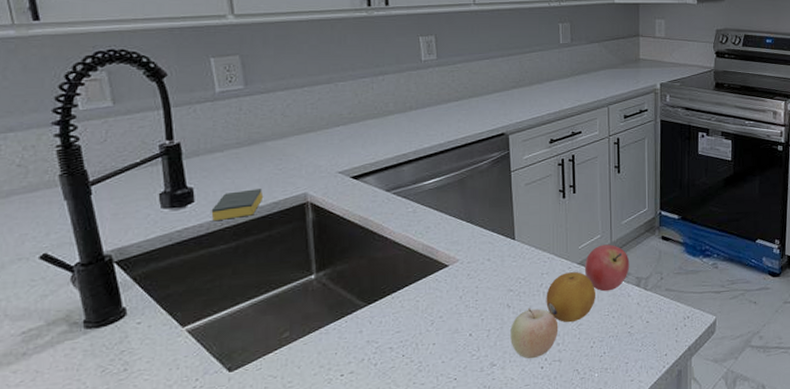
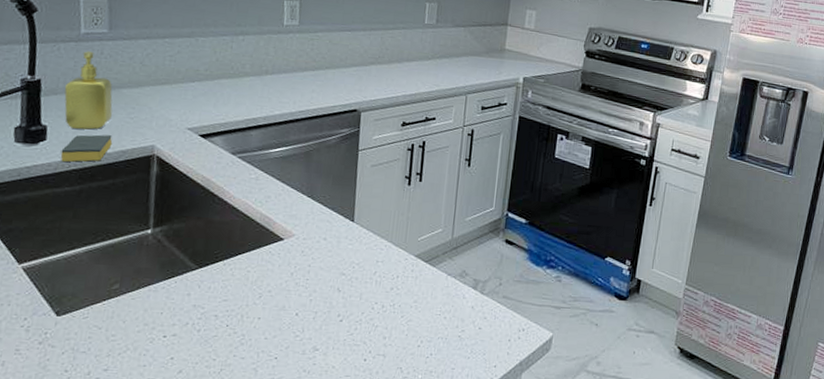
soap dispenser: none [206,109,259,187] -> present [64,51,113,130]
fruit: present [510,308,559,359] -> none [336,295,388,349]
fruit: present [546,272,595,323] -> none [377,264,430,317]
fruit: present [584,244,630,292] -> none [420,239,469,290]

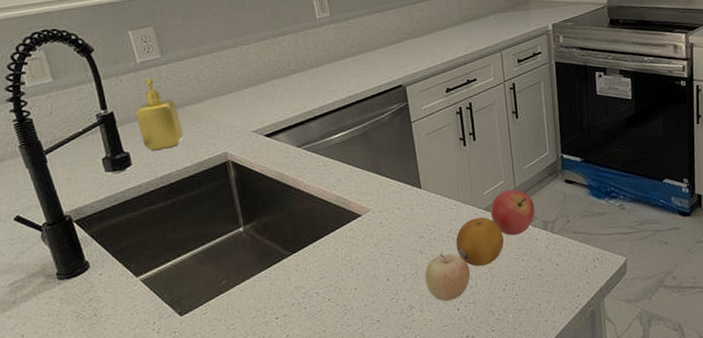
sponge: present [61,134,113,163] -> none [147,150,190,182]
fruit: none [336,295,388,349] -> present [425,253,471,302]
fruit: none [377,264,430,317] -> present [456,217,504,267]
fruit: none [420,239,469,290] -> present [490,189,535,236]

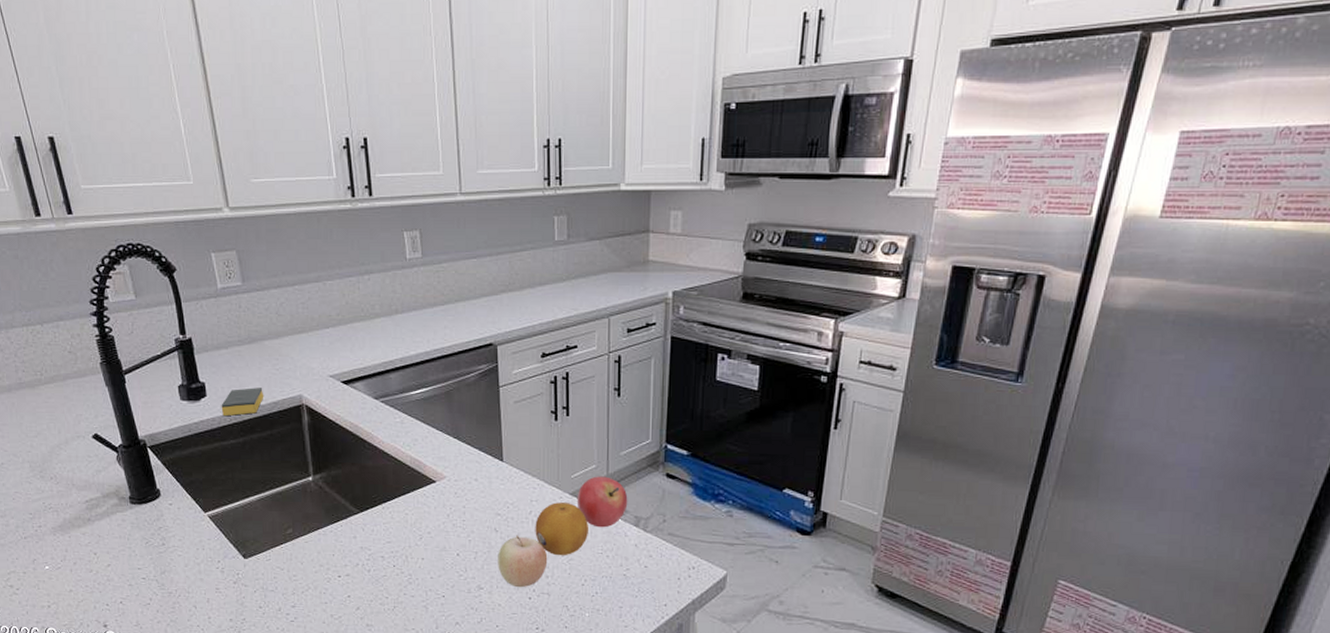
soap dispenser: present [135,78,183,150] -> none [213,306,259,383]
sponge: none [147,150,190,182] -> present [221,387,264,417]

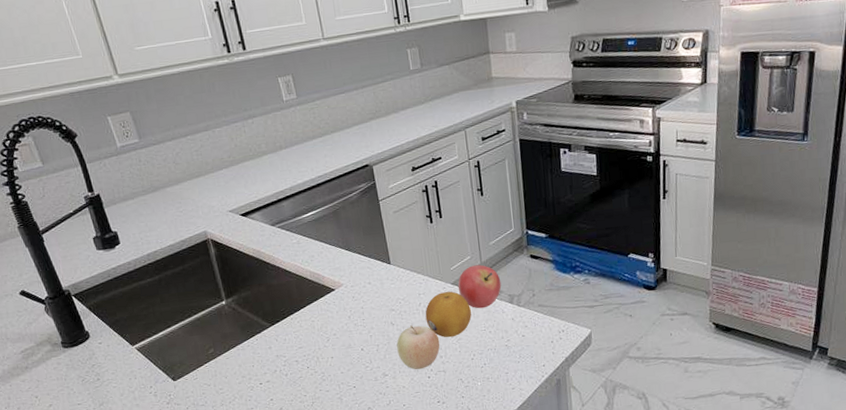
sponge: present [221,387,264,417] -> none [134,229,173,259]

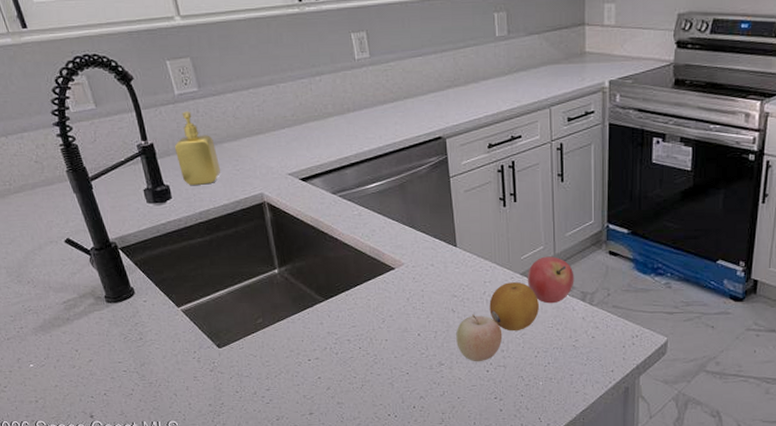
soap dispenser: none [119,161,165,230] -> present [174,111,220,185]

